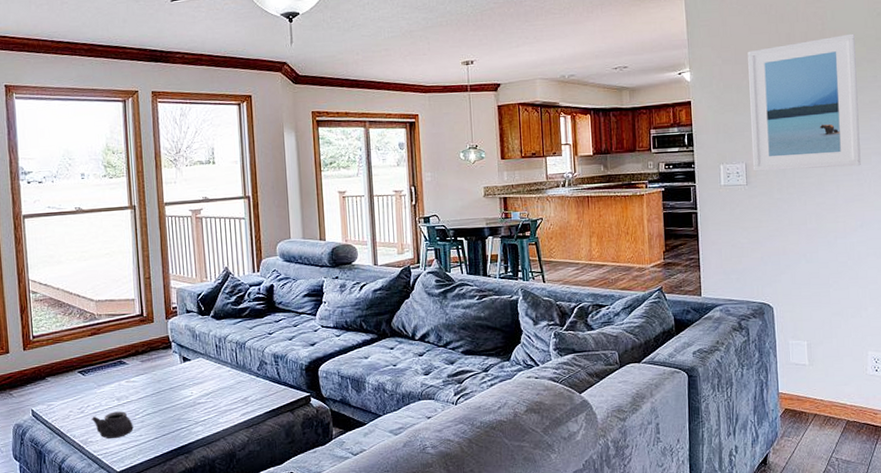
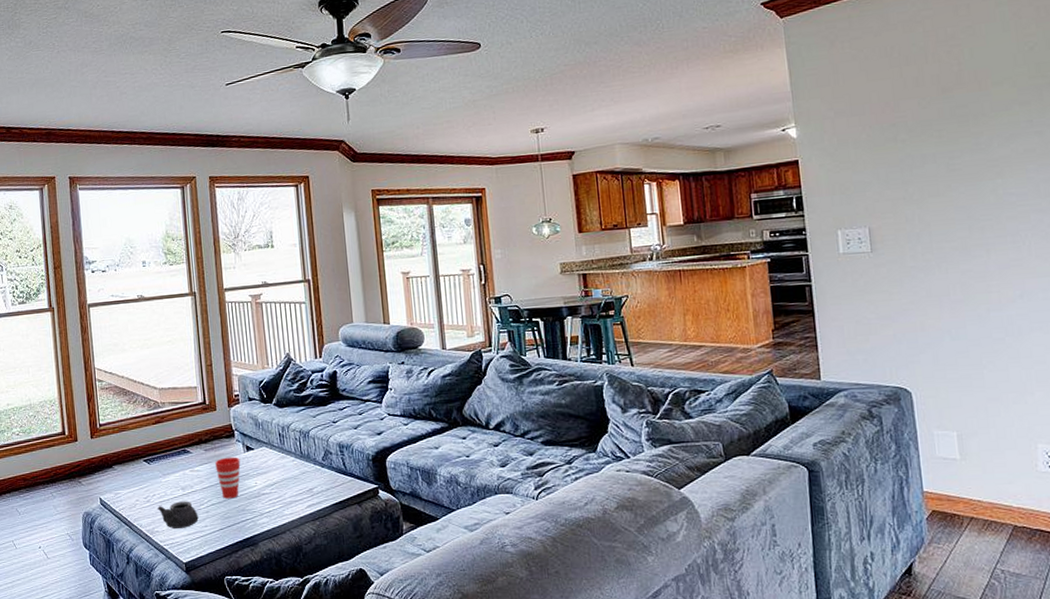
cup: none [151,367,177,409] -> present [215,456,241,499]
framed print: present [748,33,861,172] -> none [866,72,1017,237]

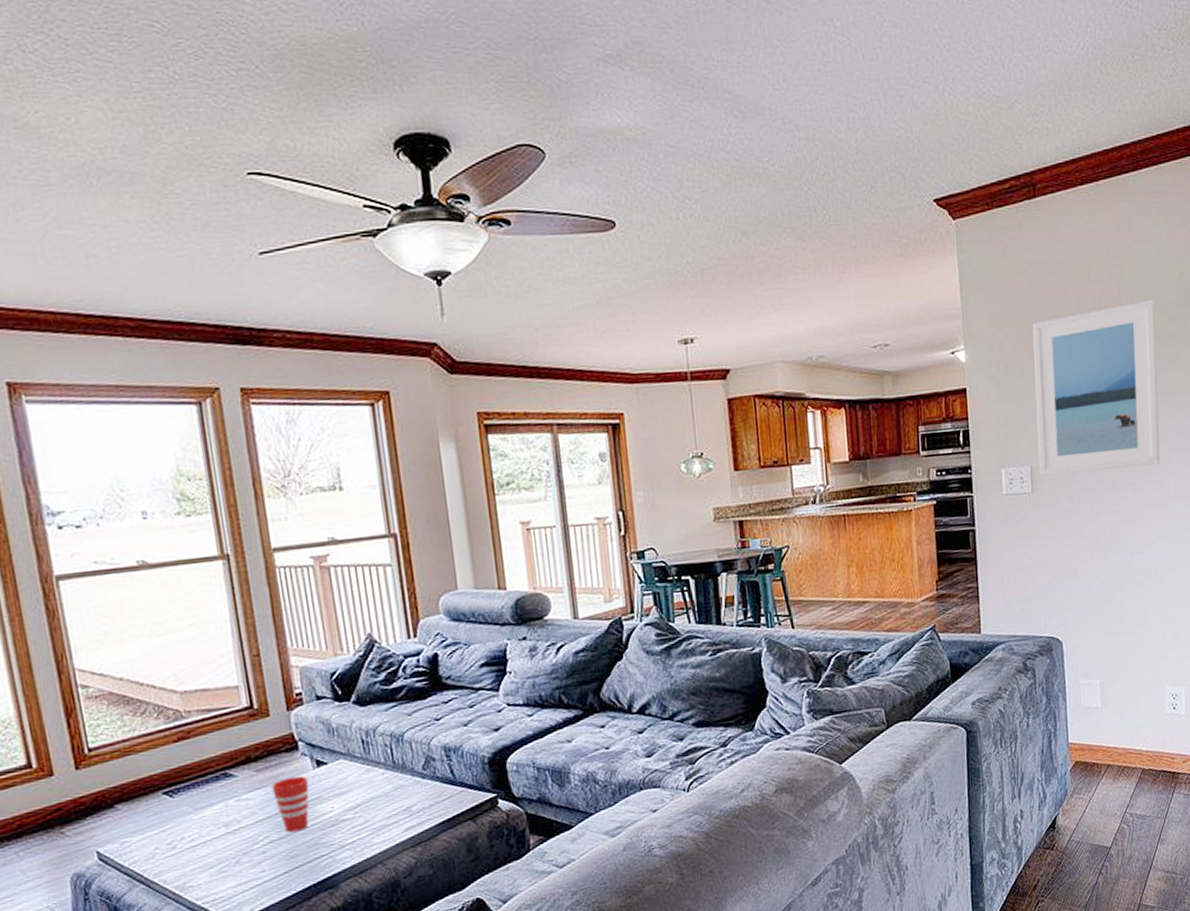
teapot: present [157,501,199,529] -> none [188,841,252,881]
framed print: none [866,72,1017,237] -> present [1033,299,1160,476]

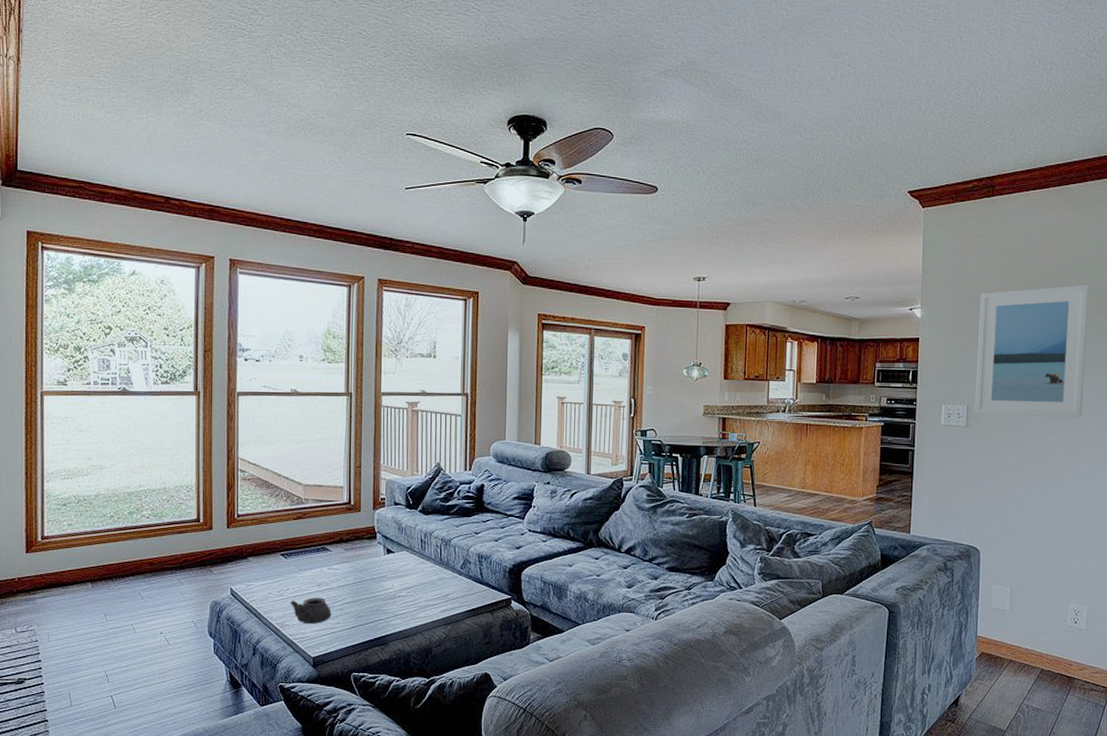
teapot: none [188,841,252,881] -> present [289,597,332,625]
cup: present [272,775,309,833] -> none [354,558,379,599]

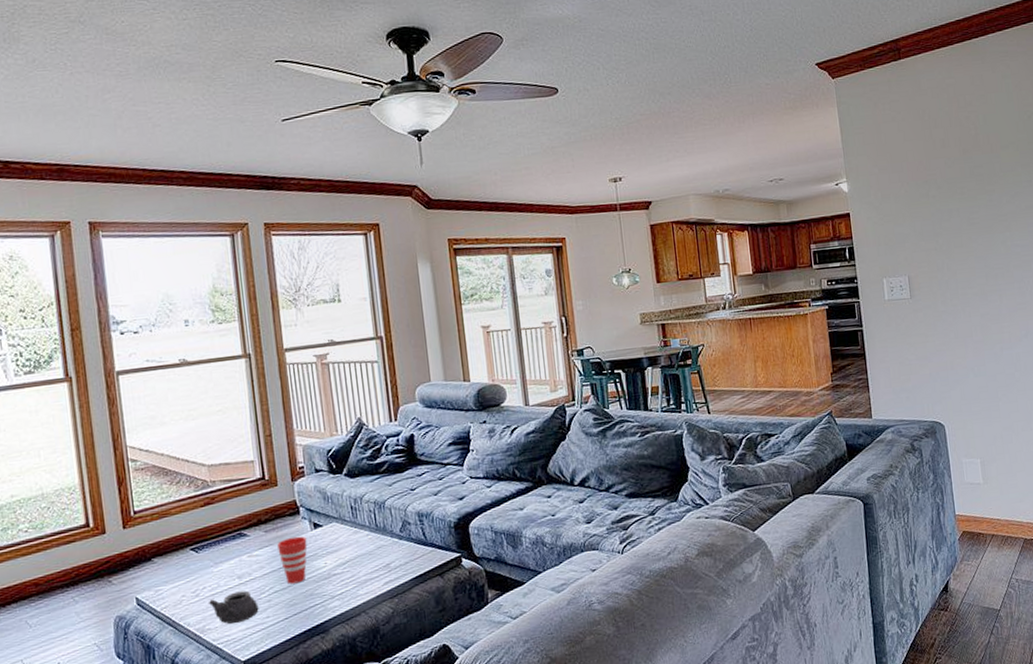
cup: none [354,558,379,599] -> present [277,536,308,584]
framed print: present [975,284,1089,418] -> none [904,137,1022,284]

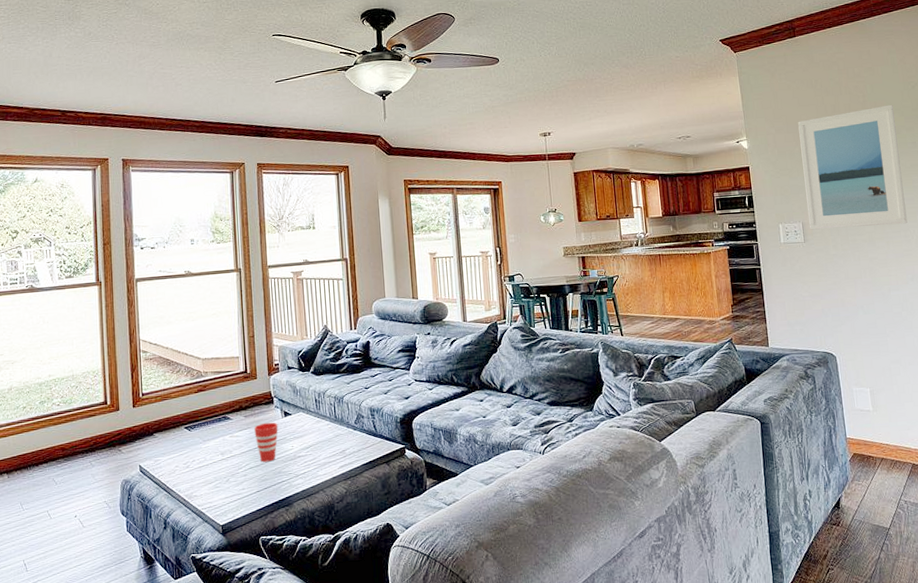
teapot: present [208,590,259,624] -> none [196,465,237,493]
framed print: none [904,137,1022,284] -> present [798,104,907,230]

